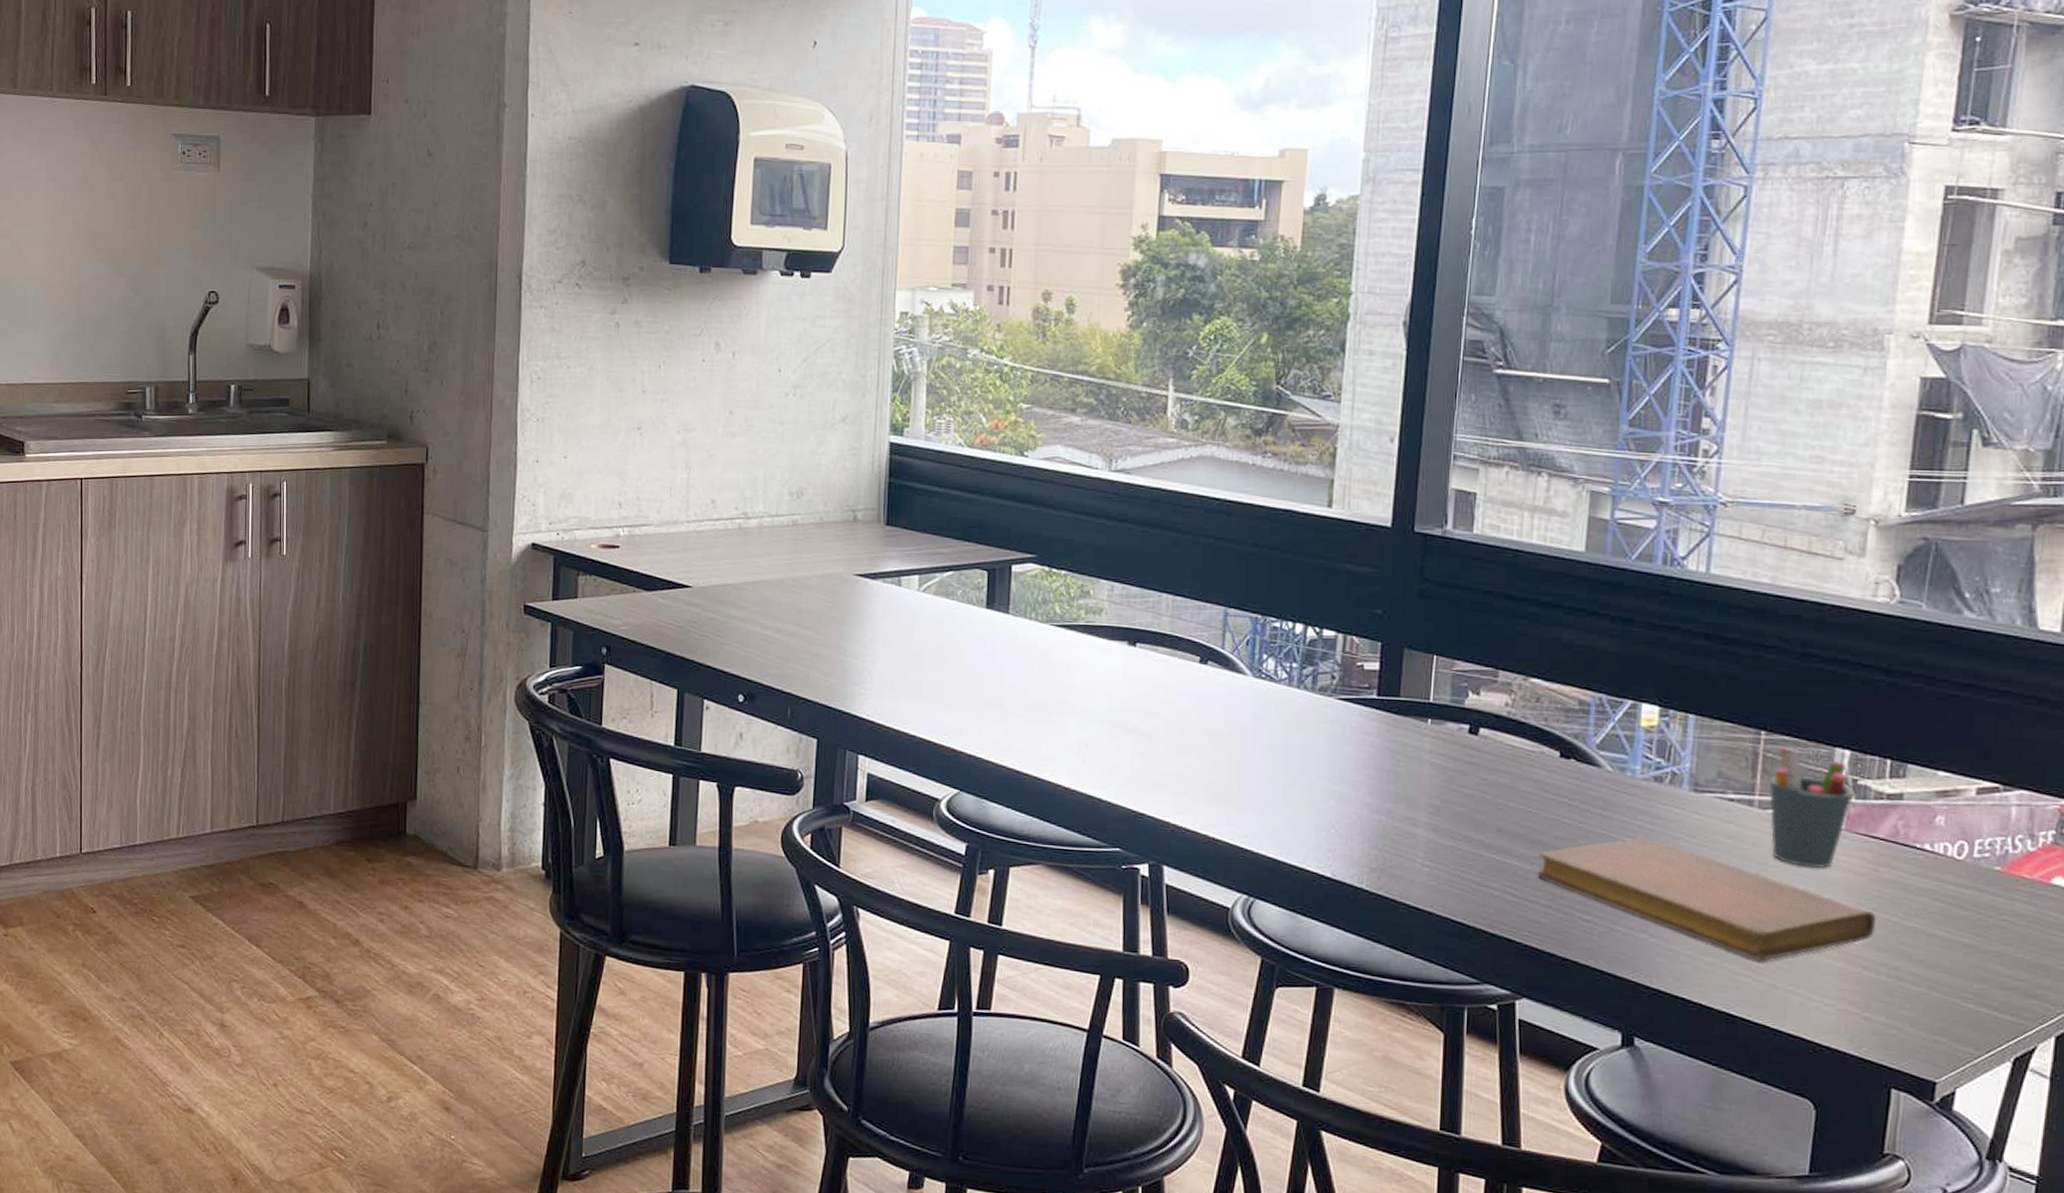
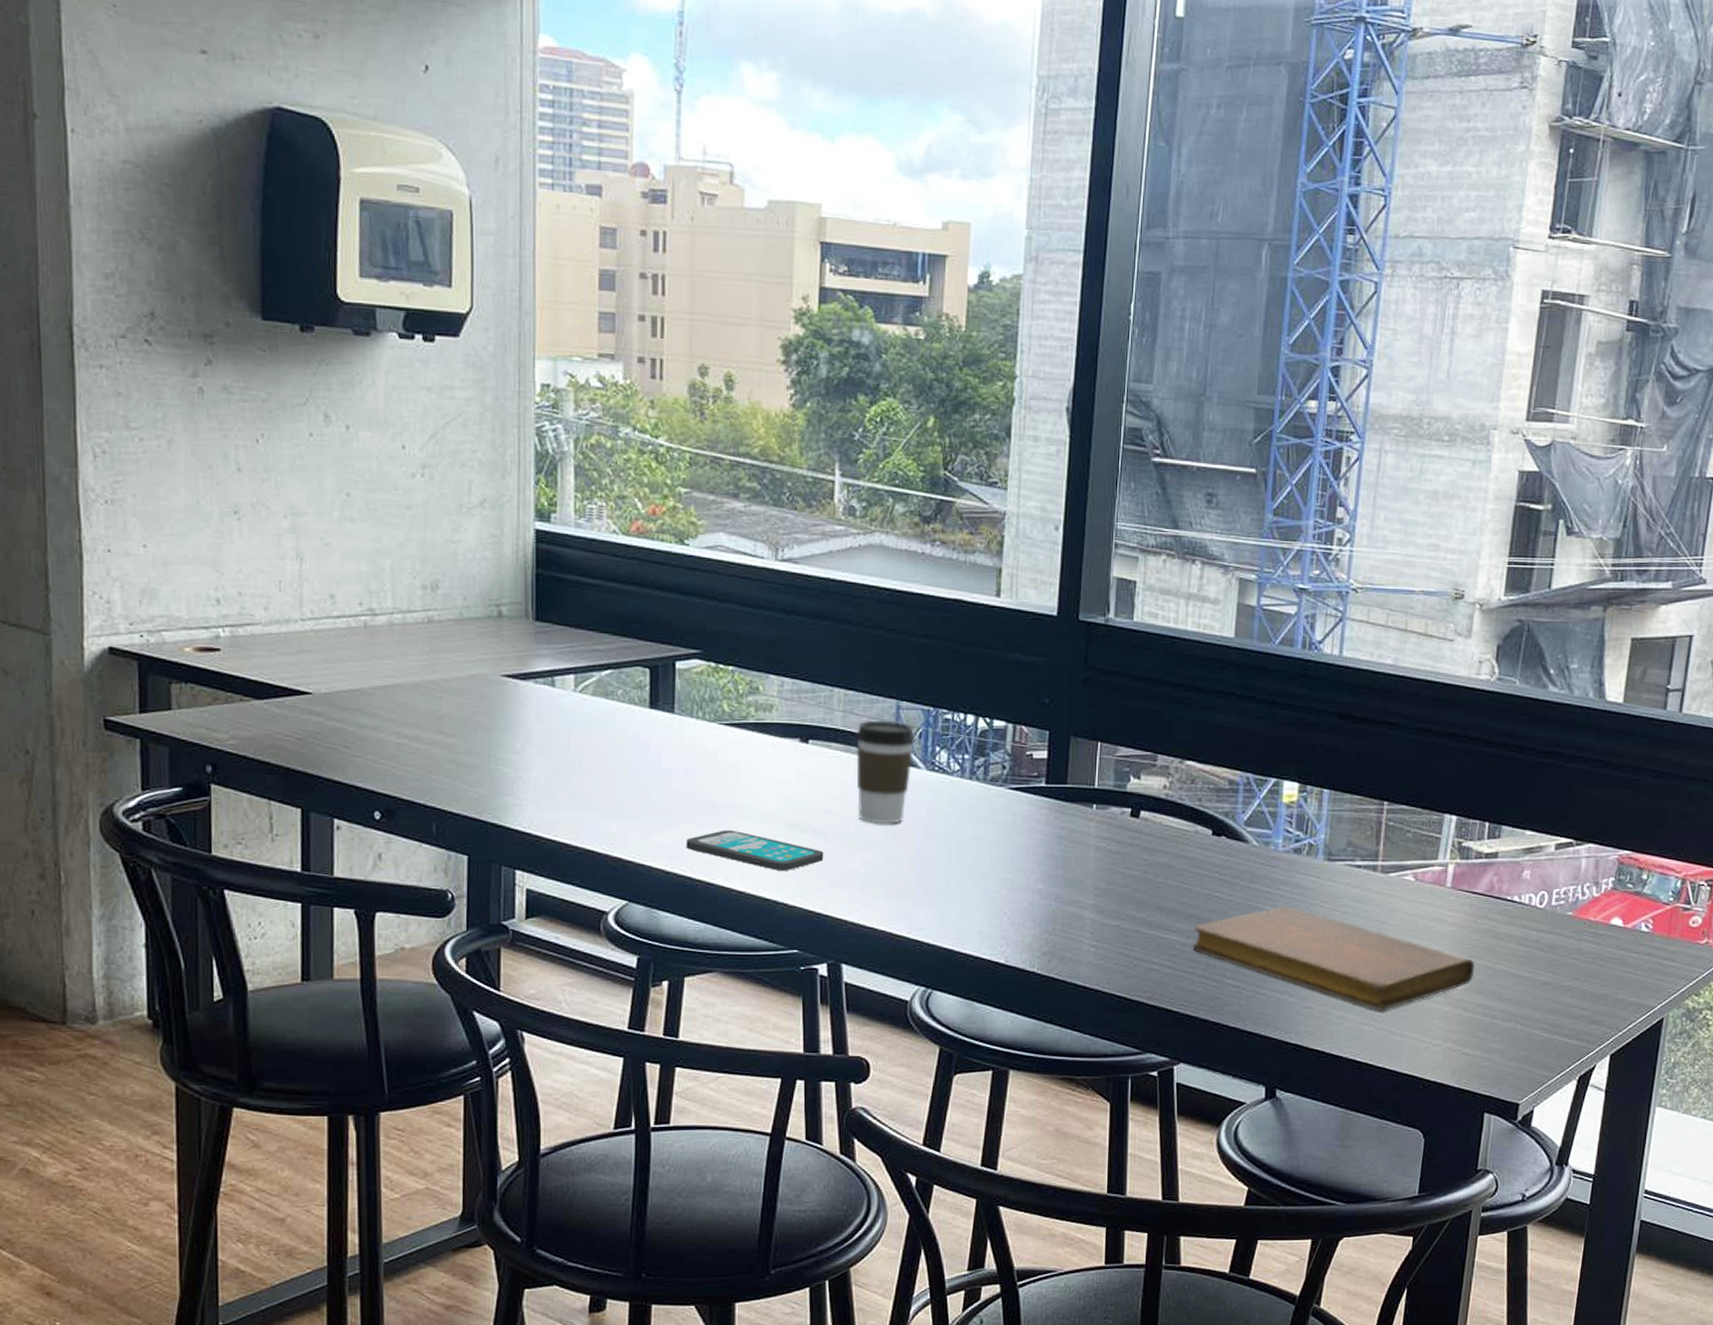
smartphone: none [1015,726,1148,770] -> present [686,830,824,870]
coffee cup: none [1182,626,1242,729] -> present [855,720,915,824]
pen holder: present [1768,747,1854,868] -> none [1390,816,1459,924]

